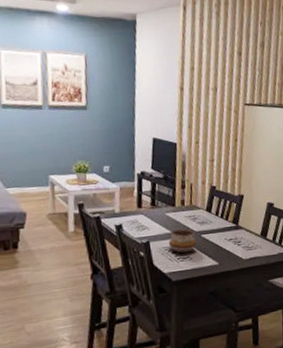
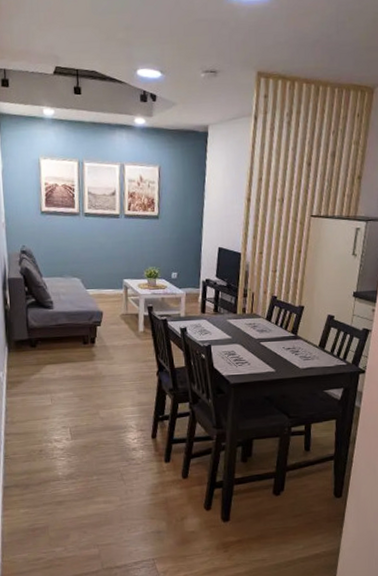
decorative bowl: present [168,229,196,254] -> none [228,336,255,359]

